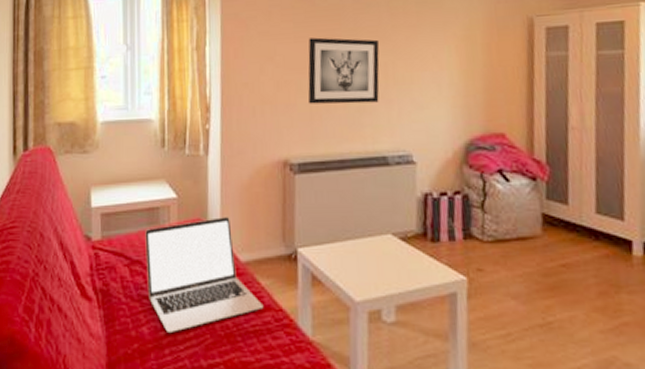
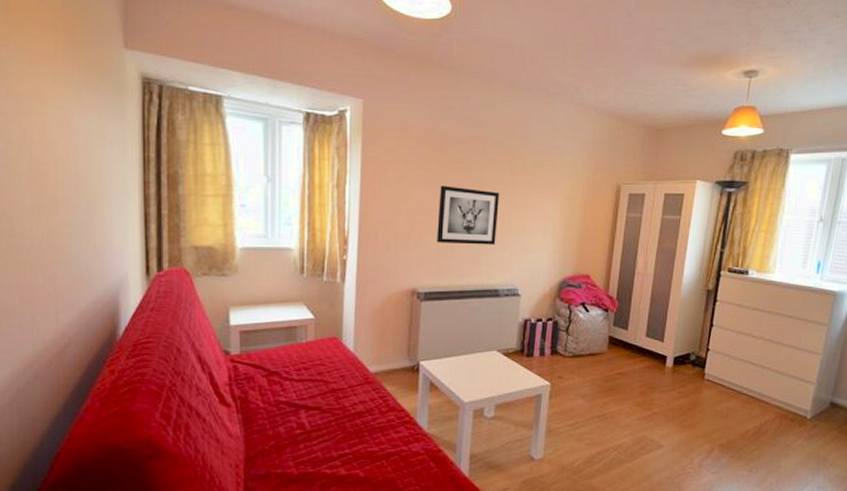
laptop: present [145,216,264,332] -> none [283,335,389,431]

